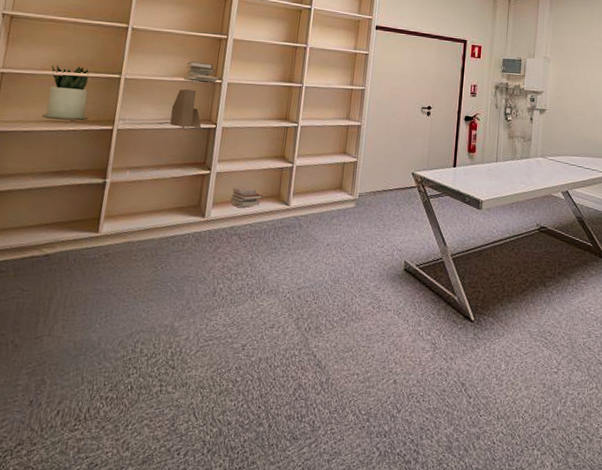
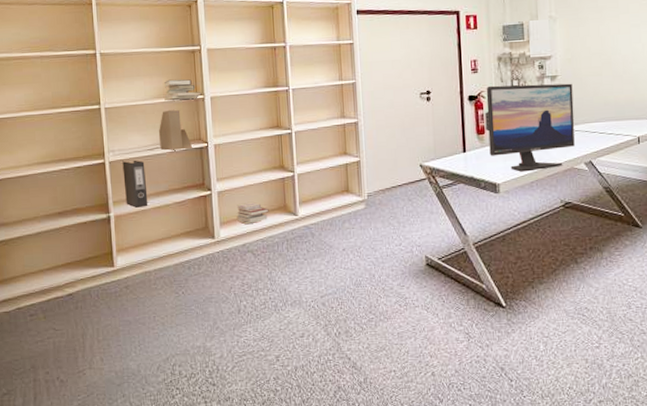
planter: present [41,64,89,121] -> none [28,102,78,161]
binder: none [125,131,152,178] -> present [122,161,148,209]
computer monitor: none [477,110,558,193] -> present [485,83,575,172]

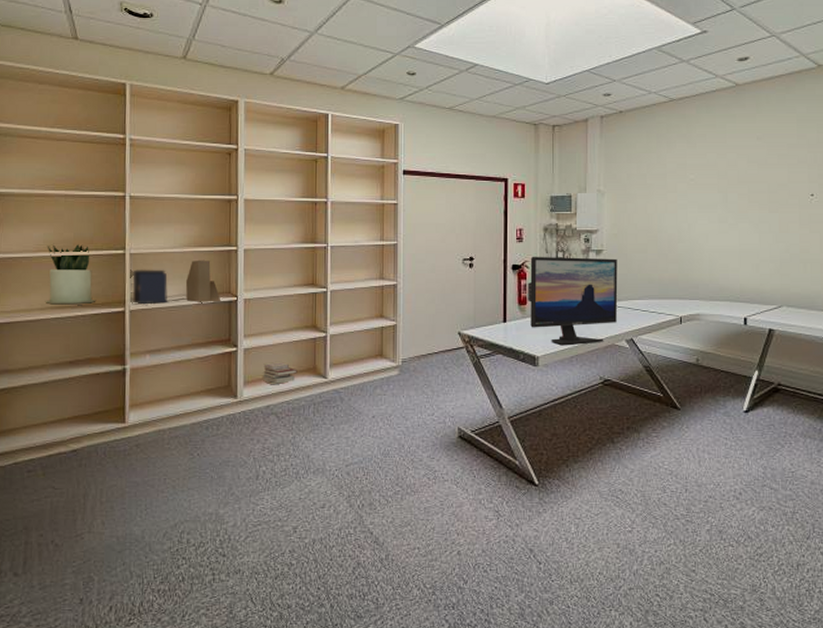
planter: none [28,102,78,161] -> present [45,244,96,305]
books: none [108,121,143,156] -> present [131,269,168,305]
binder: present [122,161,148,209] -> none [144,311,168,362]
books: present [164,79,202,101] -> none [195,228,235,252]

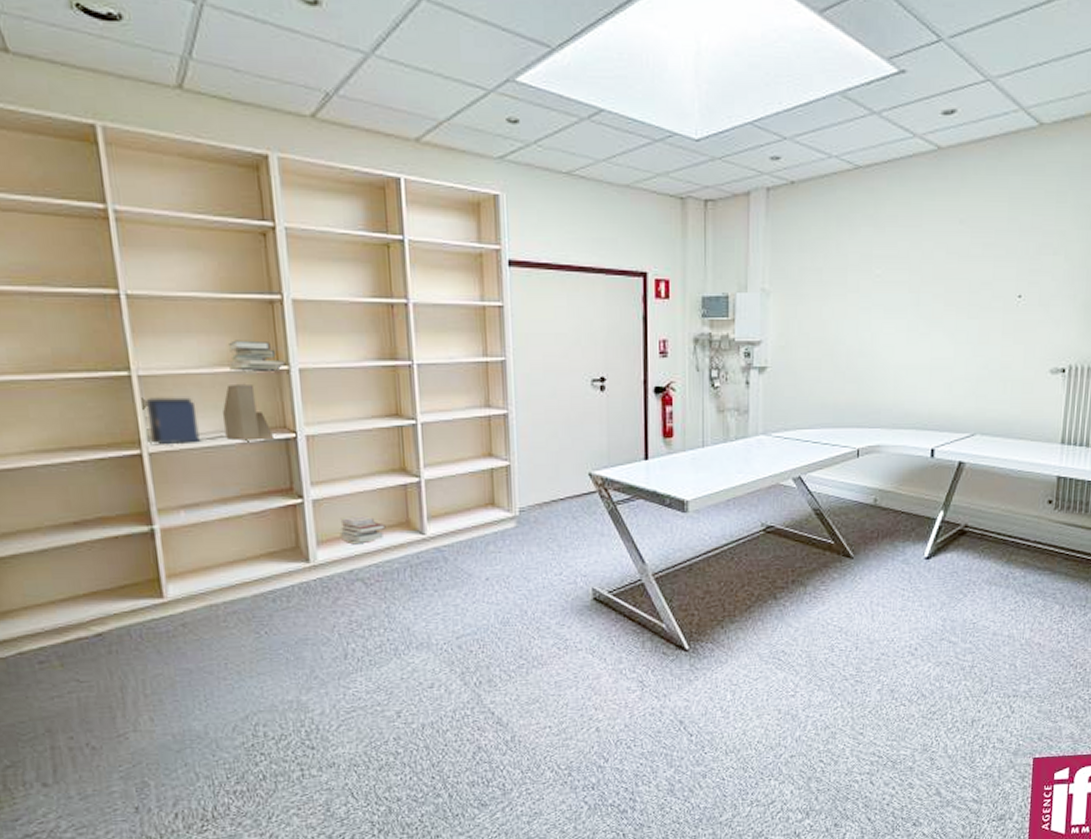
planter: present [45,244,96,305] -> none [13,363,99,447]
books: none [195,228,235,252] -> present [229,340,286,373]
computer monitor: present [528,256,618,346] -> none [674,375,785,487]

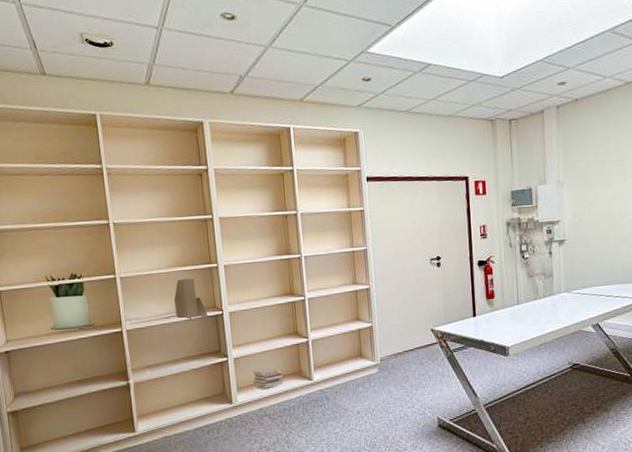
planter: none [13,363,99,447] -> present [44,272,96,330]
books: present [143,397,200,445] -> none [123,290,159,324]
books: present [229,340,286,373] -> none [178,248,215,270]

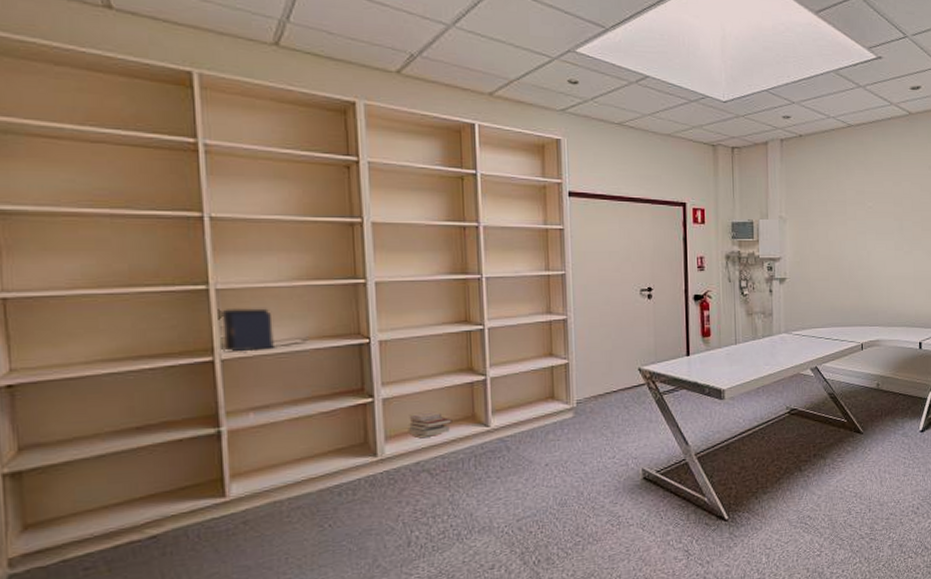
planter: present [44,272,96,330] -> none [87,278,171,357]
books: none [123,290,159,324] -> present [220,308,274,352]
file organizer: present [174,279,208,319] -> none [299,296,349,347]

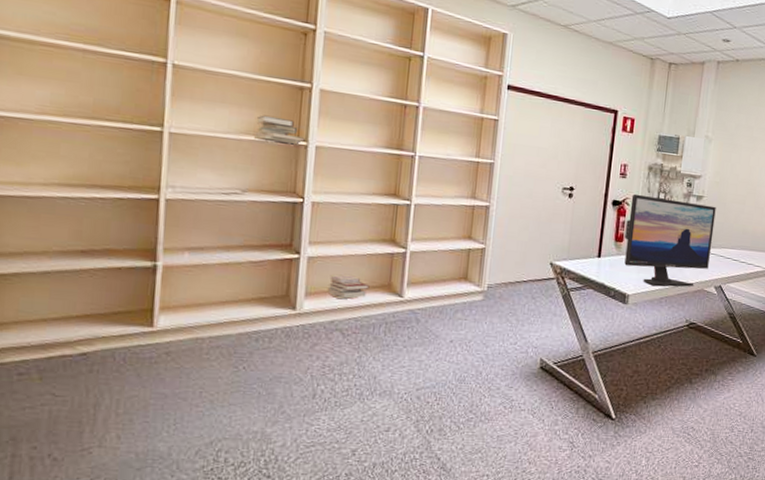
books: present [220,308,274,352] -> none [170,152,217,196]
books: none [308,257,363,286] -> present [254,115,305,145]
computer monitor: none [711,285,802,377] -> present [624,194,716,287]

